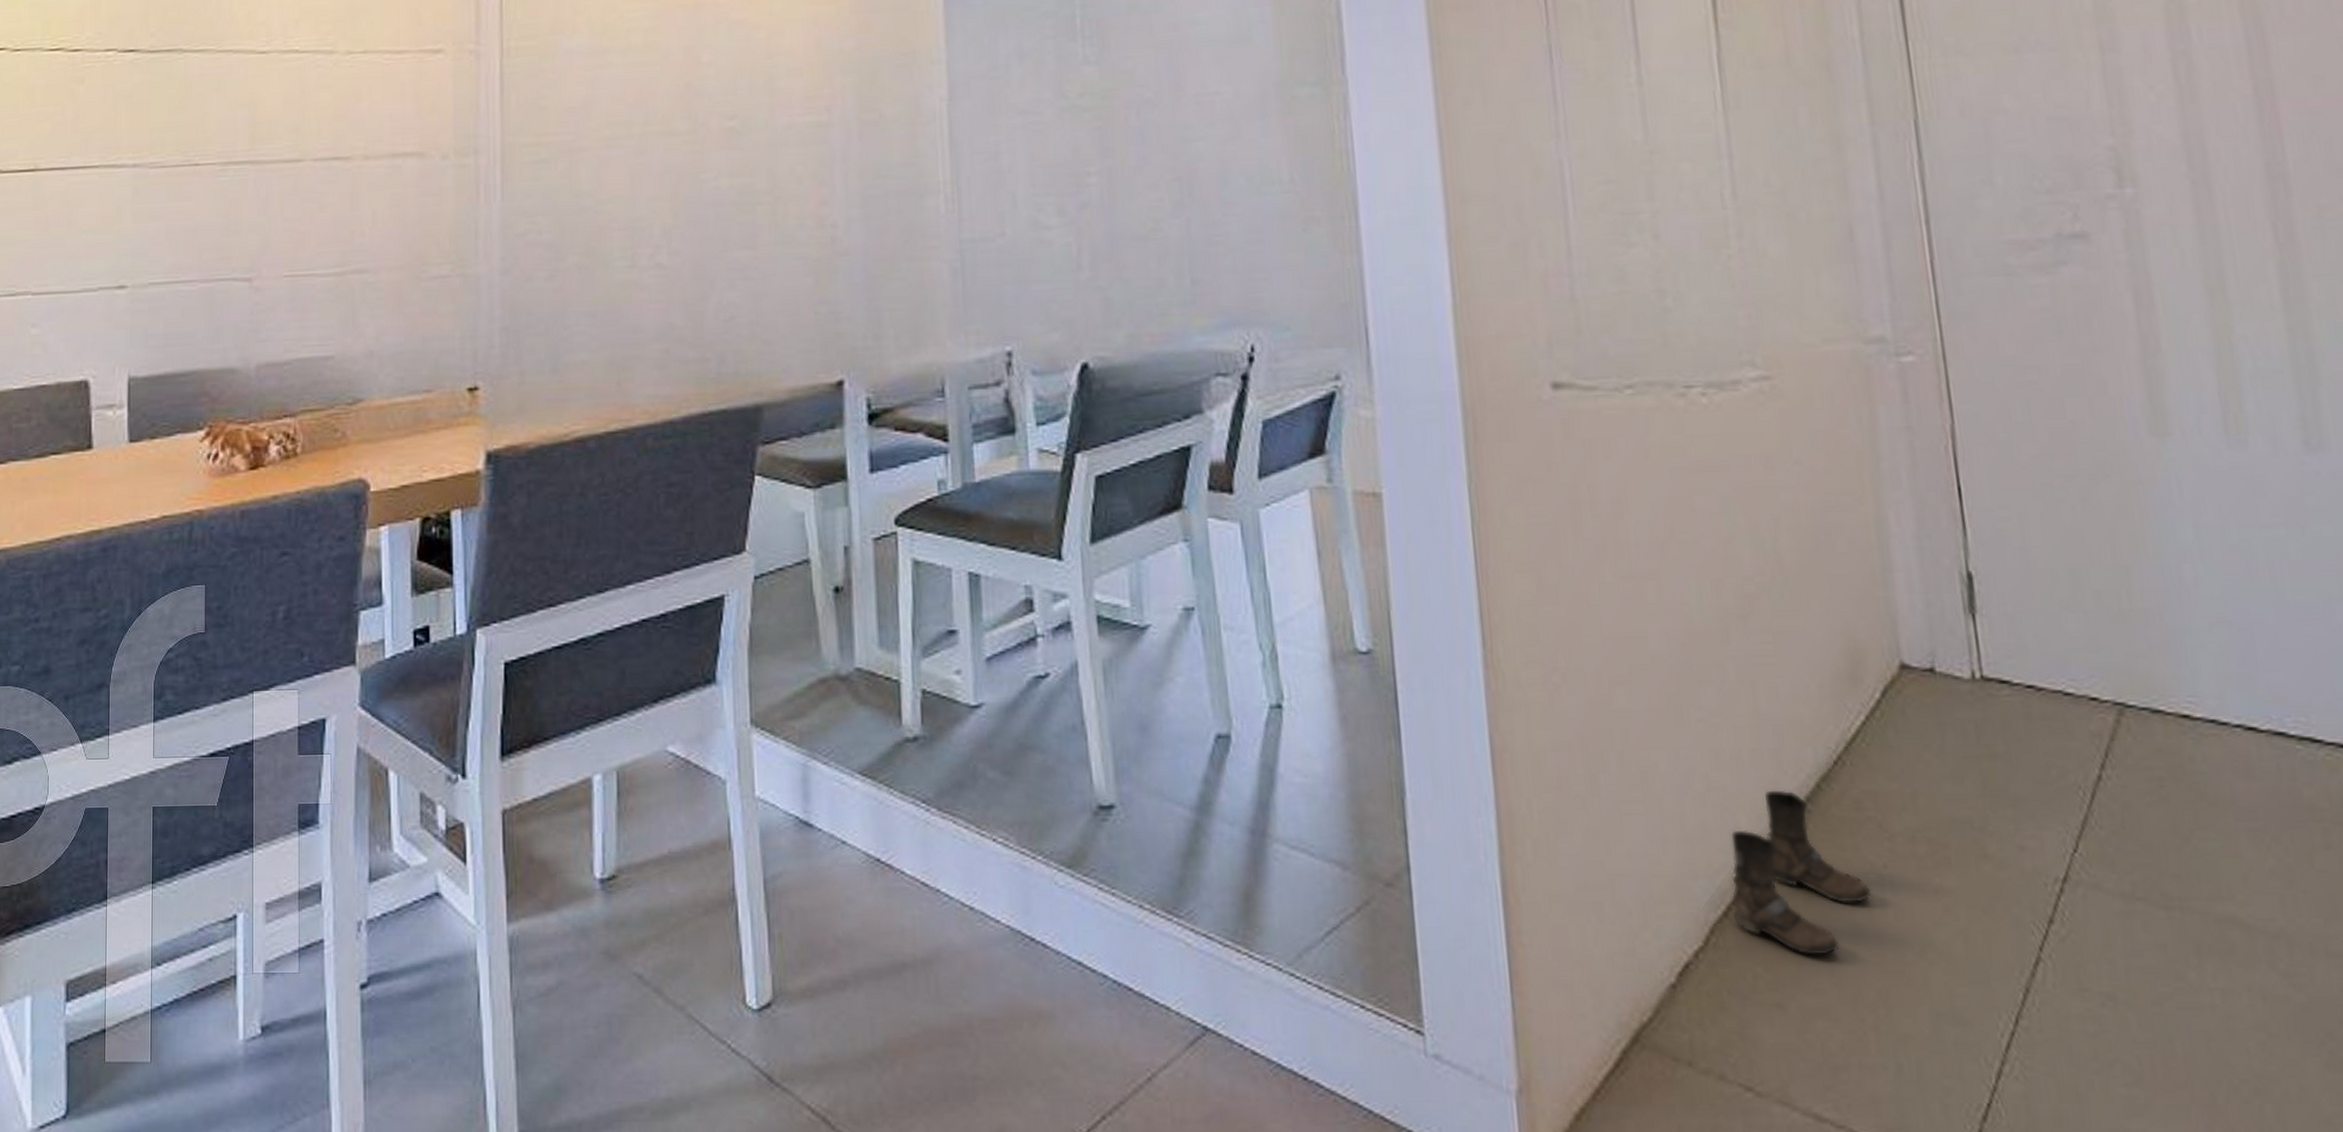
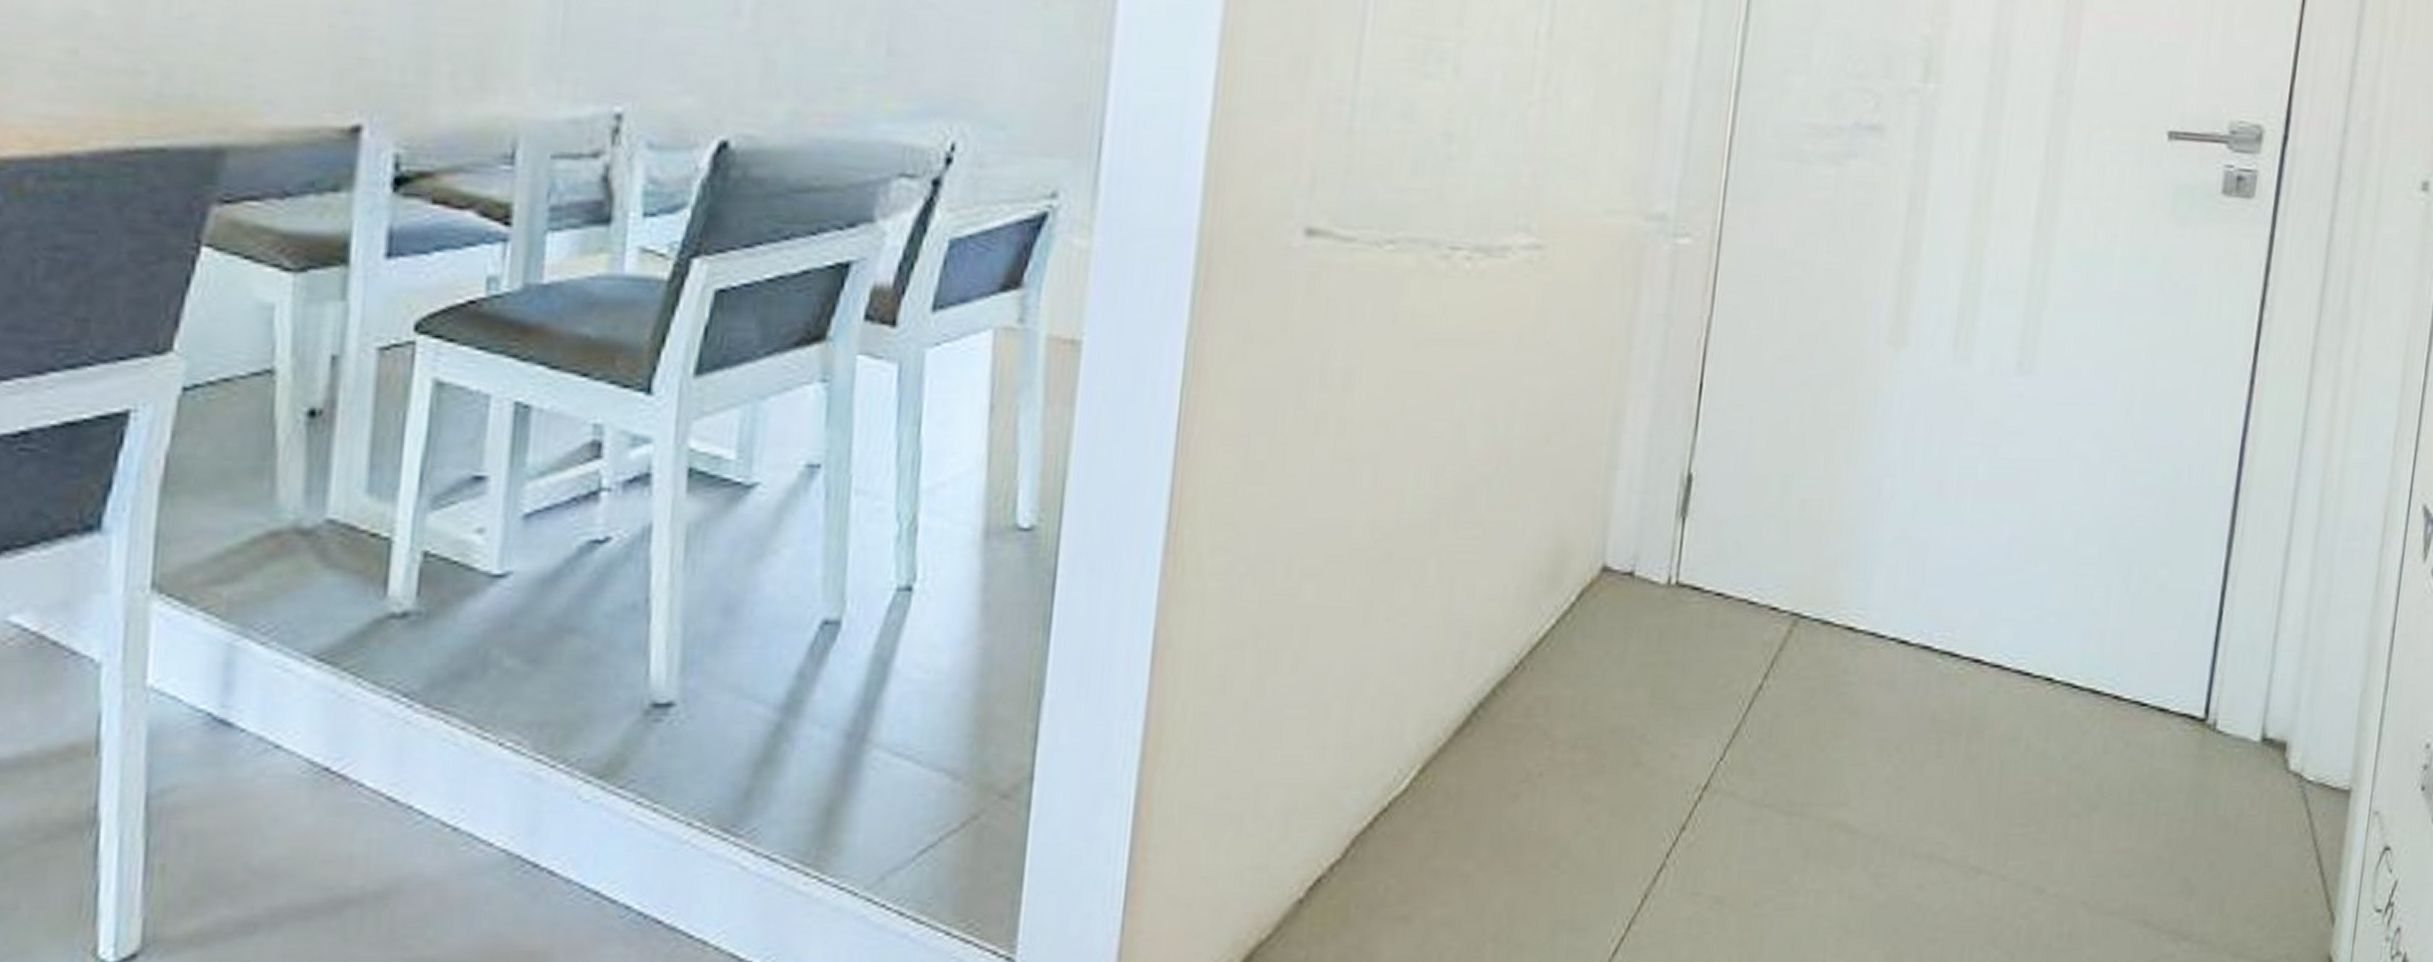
boots: present [1731,790,1872,956] -> none [1379,695,1522,867]

